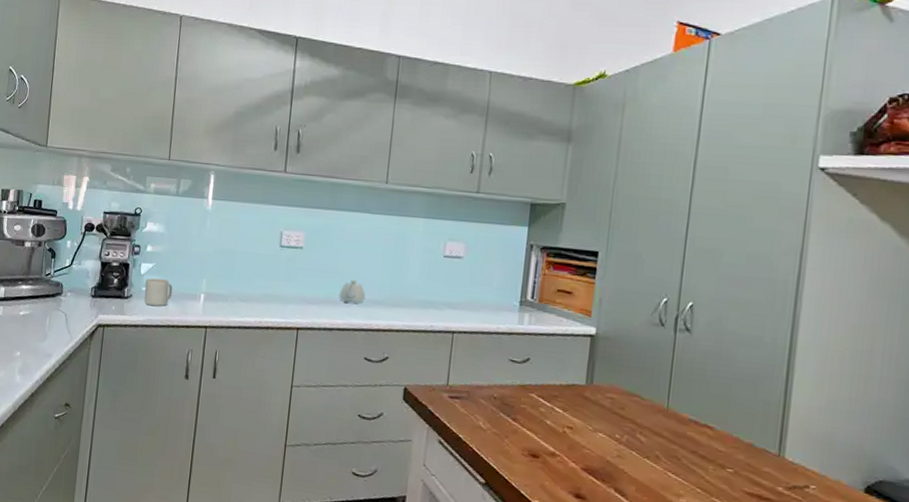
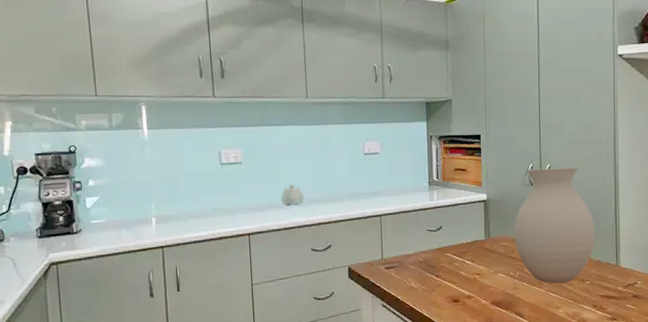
mug: present [144,278,173,307] -> none [93,210,124,237]
vase: none [627,304,751,465] -> present [514,167,595,284]

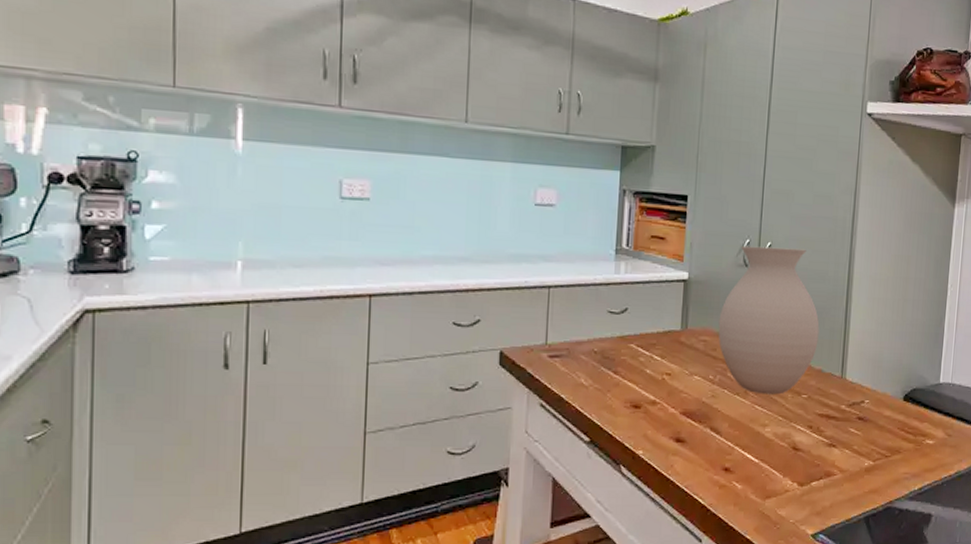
teapot: present [281,184,304,206] -> none [418,235,450,263]

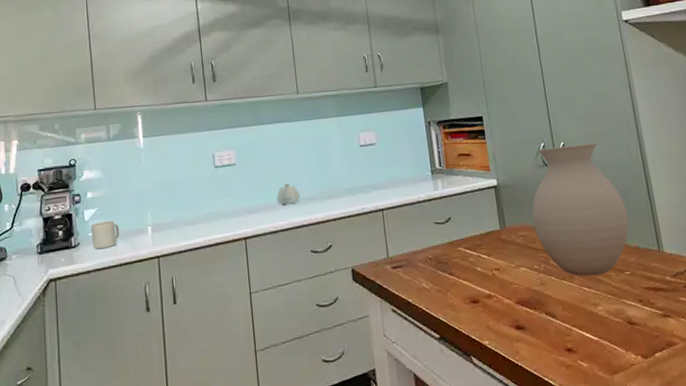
mug: none [153,244,196,281] -> present [91,221,120,250]
teapot: none [418,235,450,263] -> present [276,183,301,206]

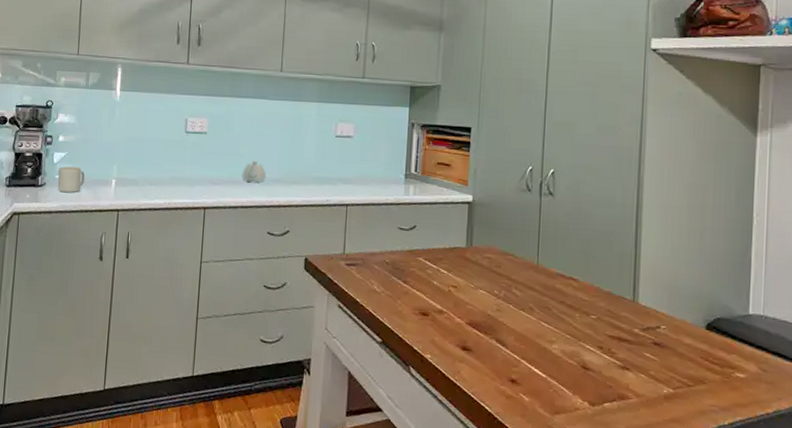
vase: present [531,142,629,277] -> none [502,172,607,314]

